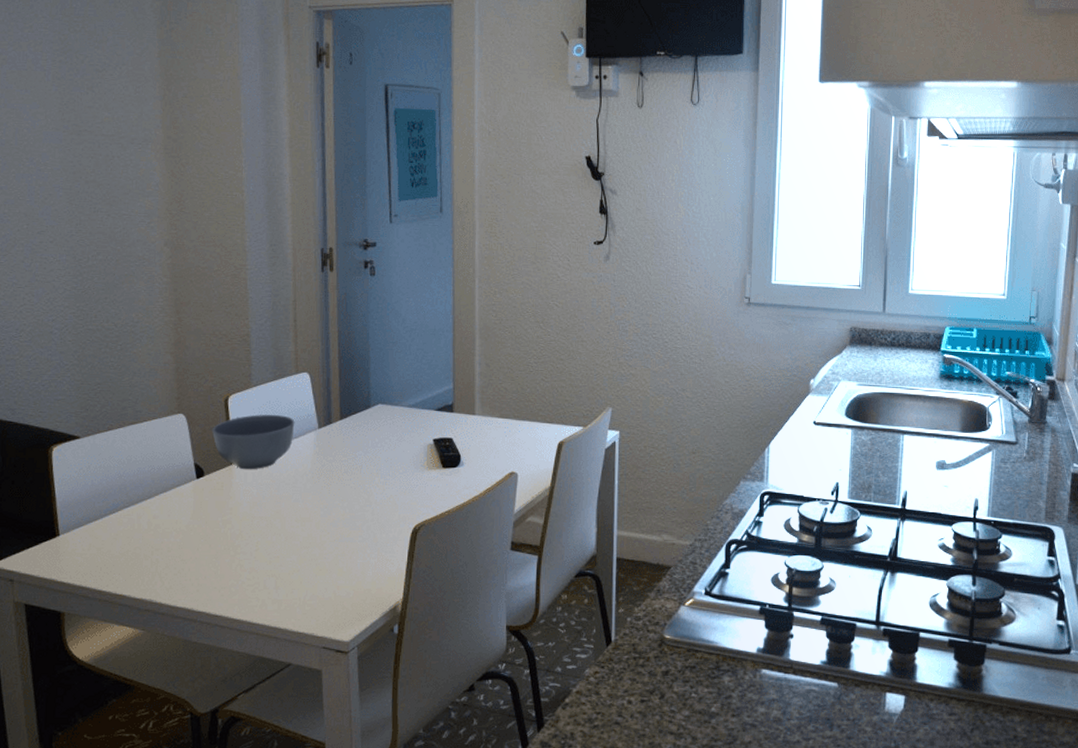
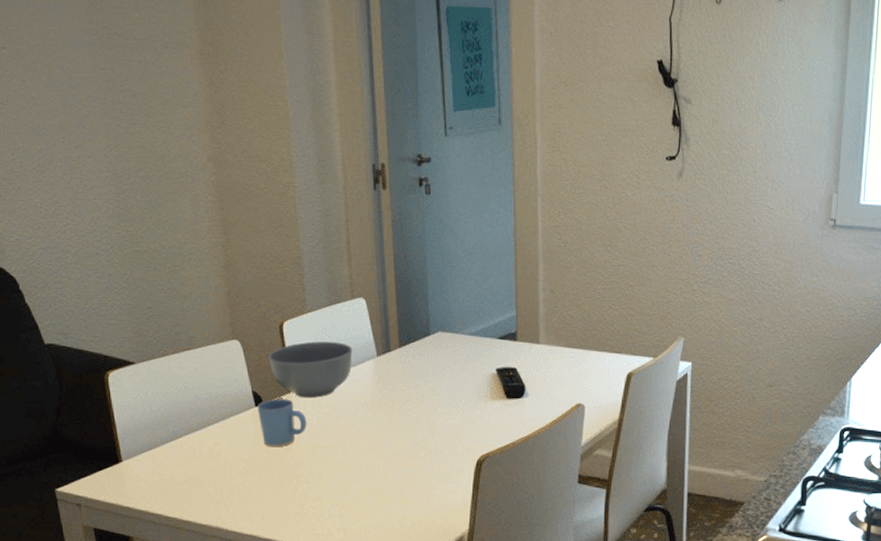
mug: none [198,470,247,519] -> present [257,398,307,448]

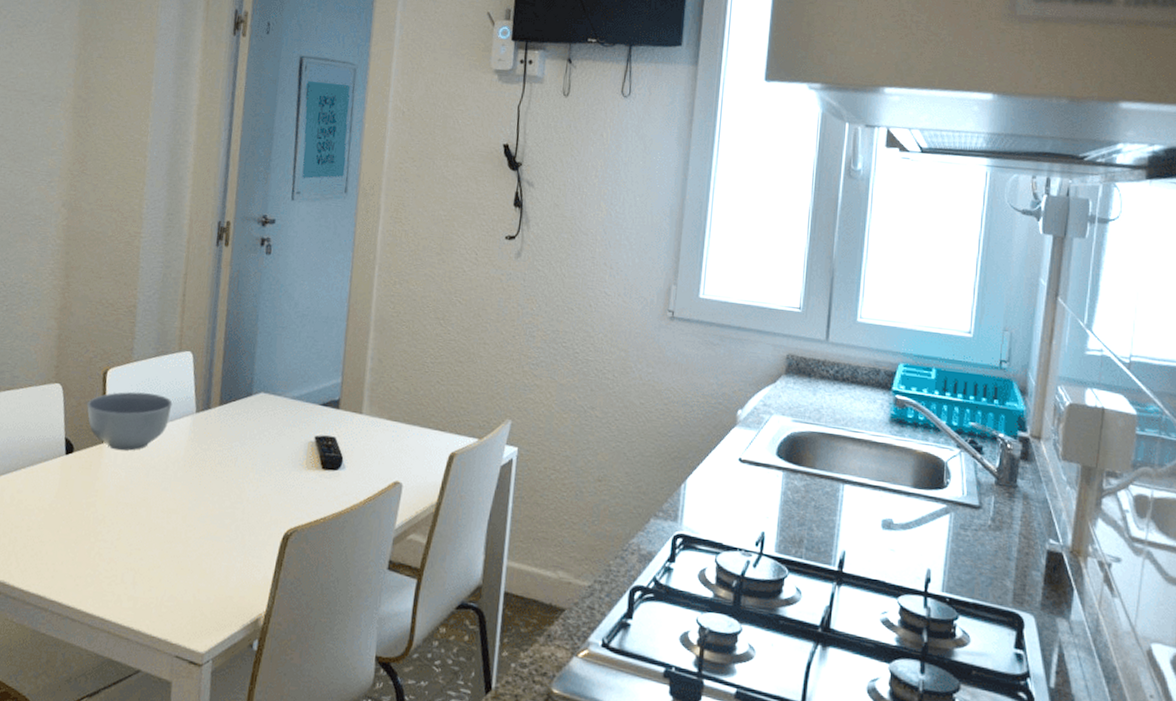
mug: present [257,398,307,448] -> none [67,448,115,501]

